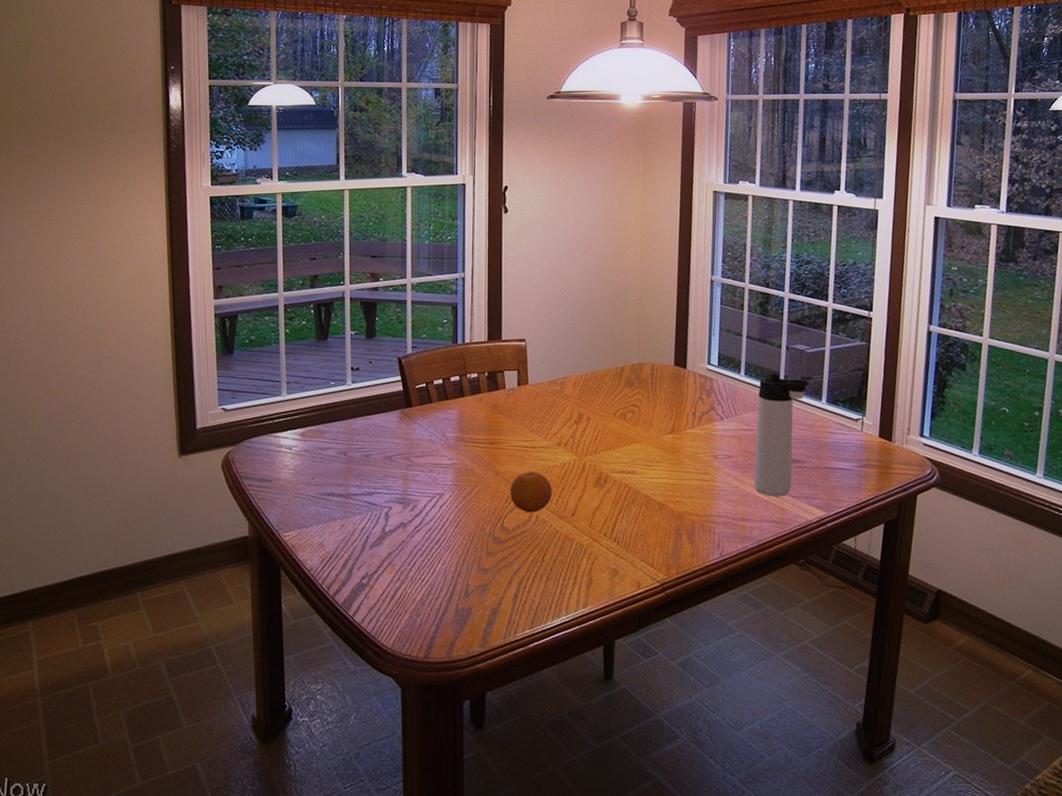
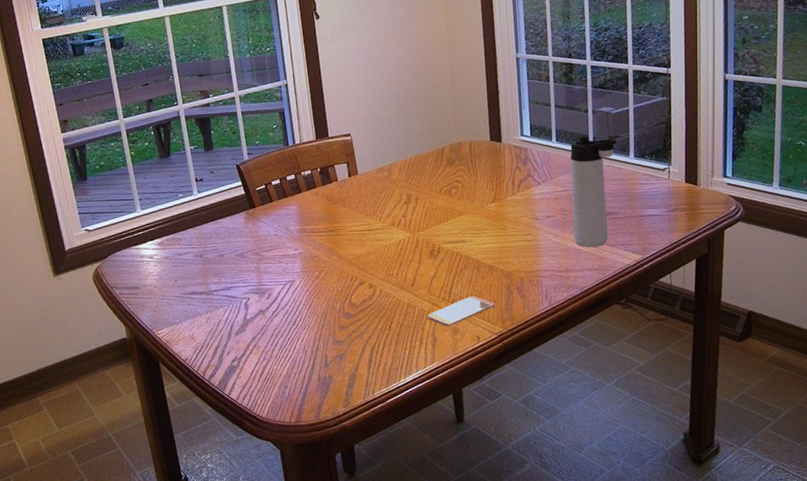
fruit: present [510,472,553,513] -> none [353,251,392,288]
smartphone: none [586,535,661,567] -> present [428,296,495,327]

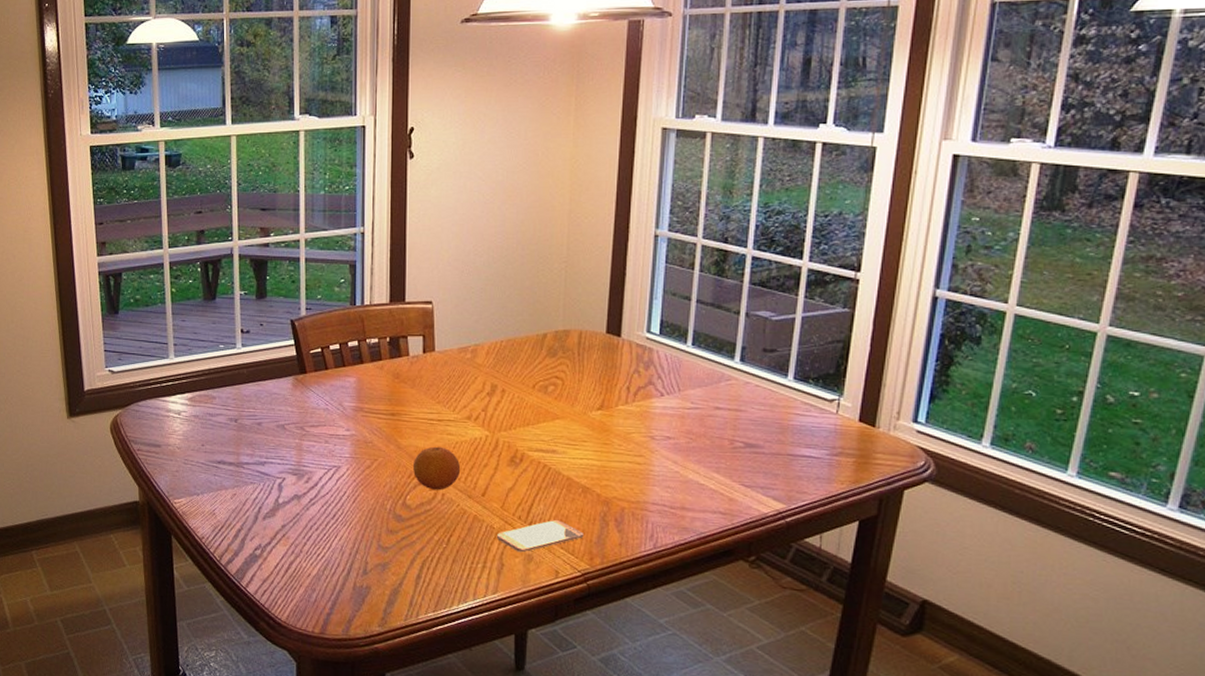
fruit: none [353,251,392,288] -> present [413,446,461,491]
thermos bottle: present [570,136,618,248] -> none [698,344,774,485]

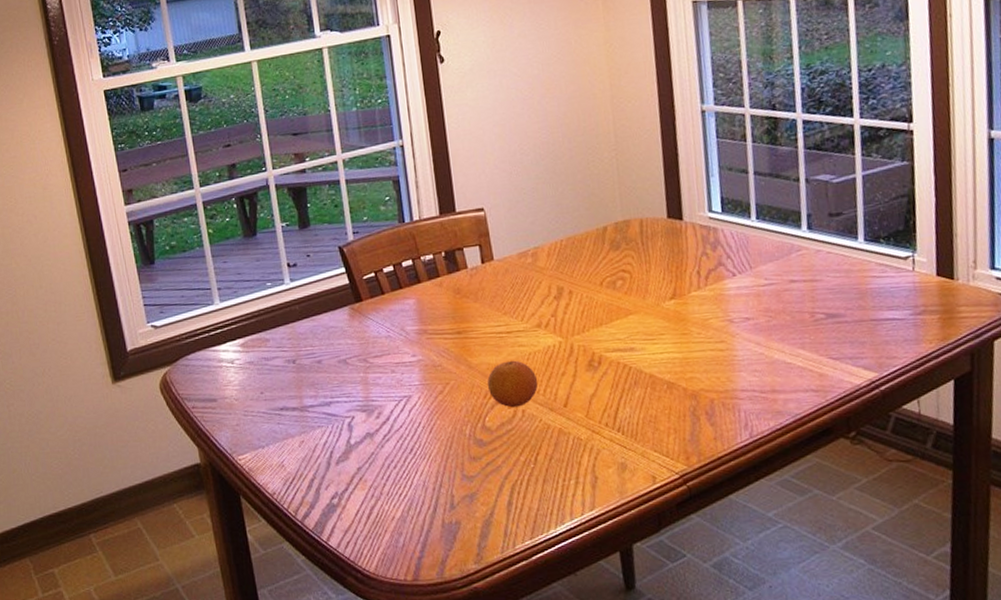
smartphone: present [497,520,584,553] -> none [586,422,676,462]

